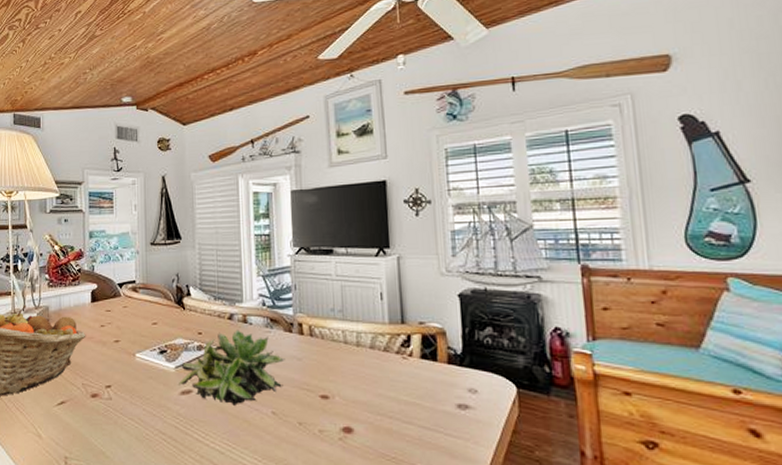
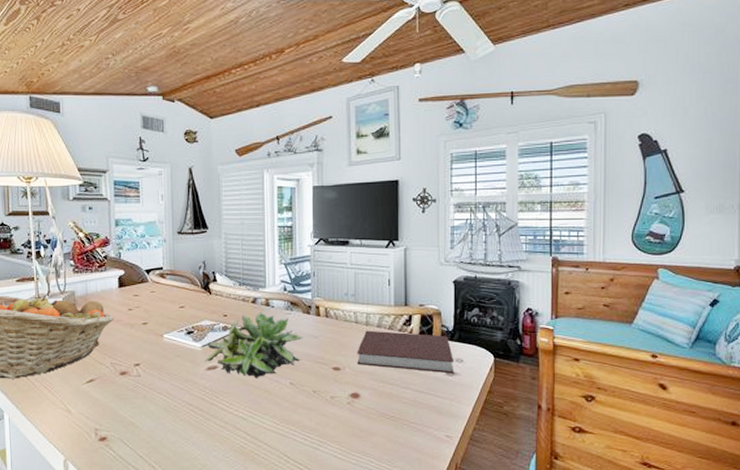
notebook: none [347,352,468,407] -> present [357,330,455,374]

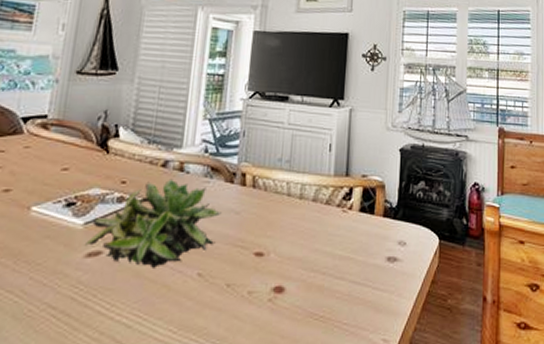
notebook: present [357,330,455,374] -> none [285,205,397,260]

